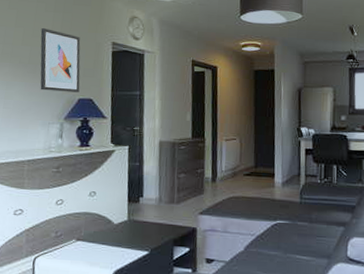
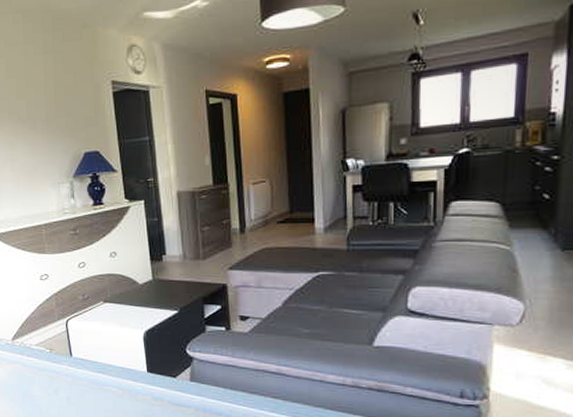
wall art: present [40,27,81,93] -> none [33,74,84,148]

